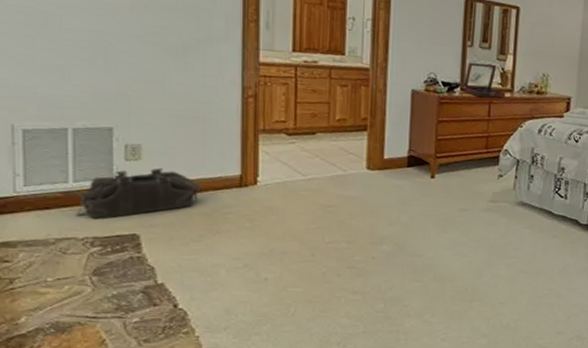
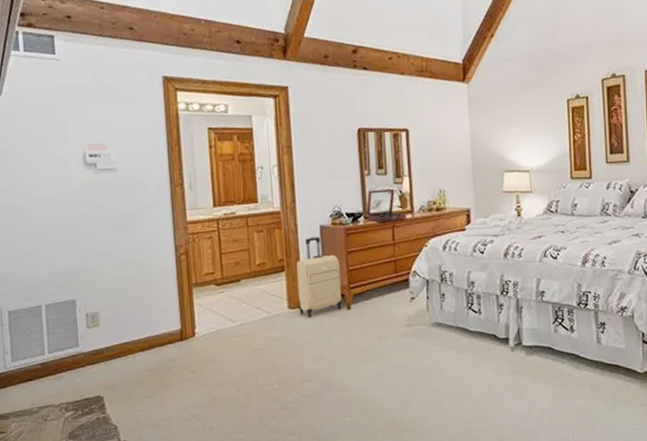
duffel bag: present [75,168,202,219] -> none [52,331,151,386]
suitcase: none [378,100,428,182] -> present [296,237,343,319]

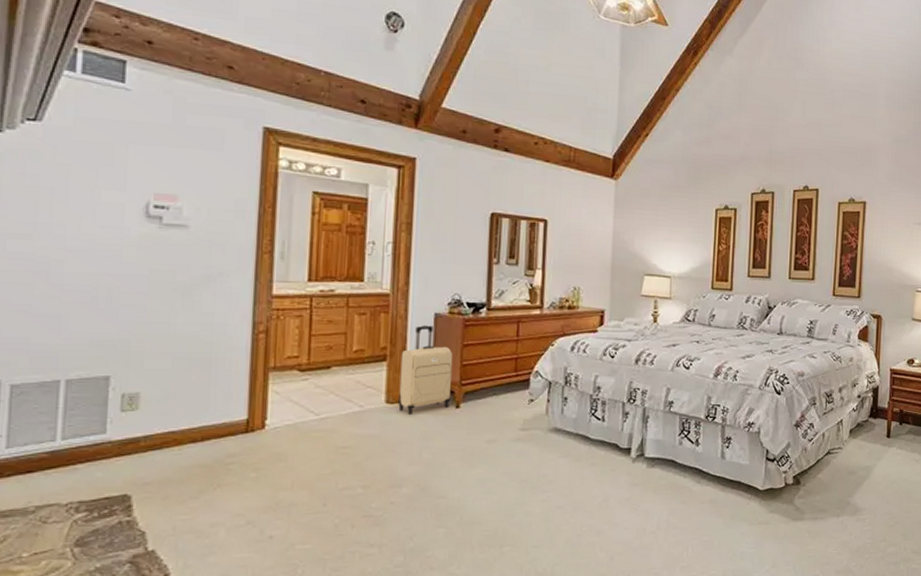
jewelry box: present [366,188,407,223] -> none [490,280,535,317]

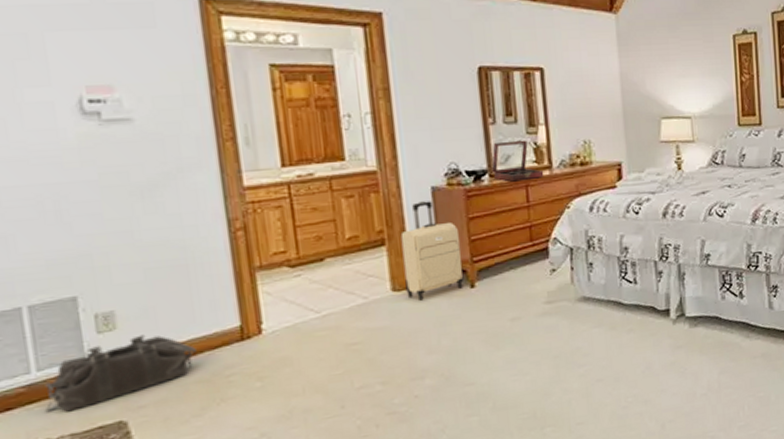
duffel bag: none [61,417,205,480] -> present [44,334,197,413]
jewelry box: none [490,280,535,317] -> present [491,140,544,182]

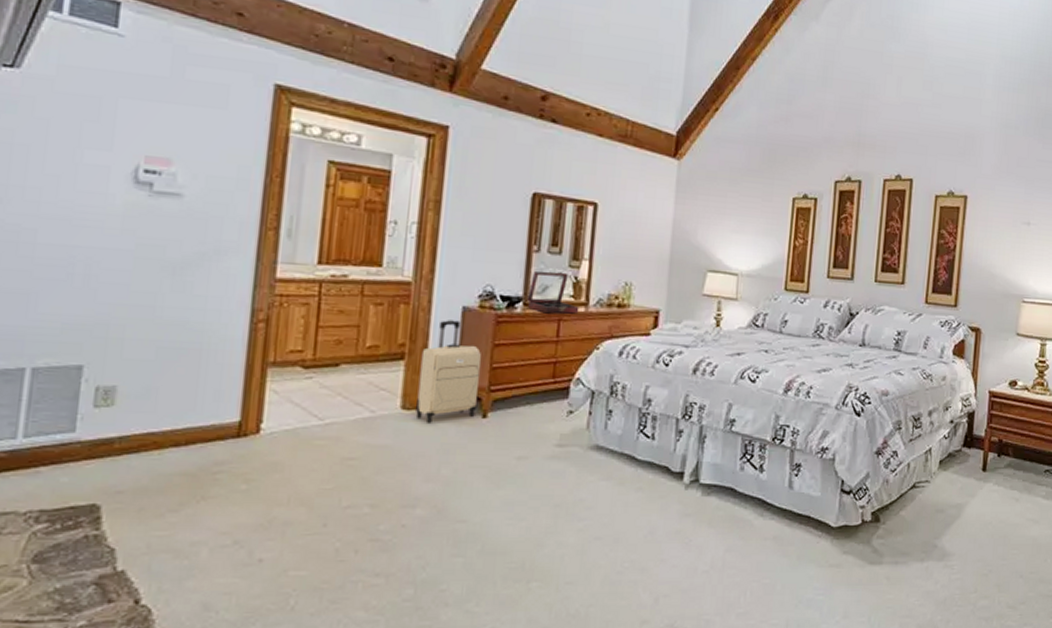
duffel bag: present [44,334,197,413] -> none [20,415,189,486]

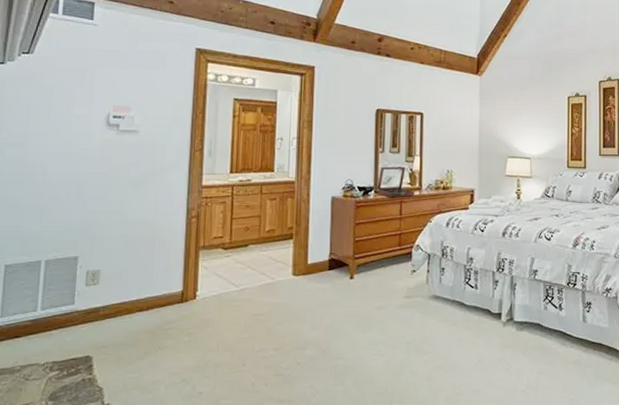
suitcase: present [415,320,481,425] -> none [303,207,347,286]

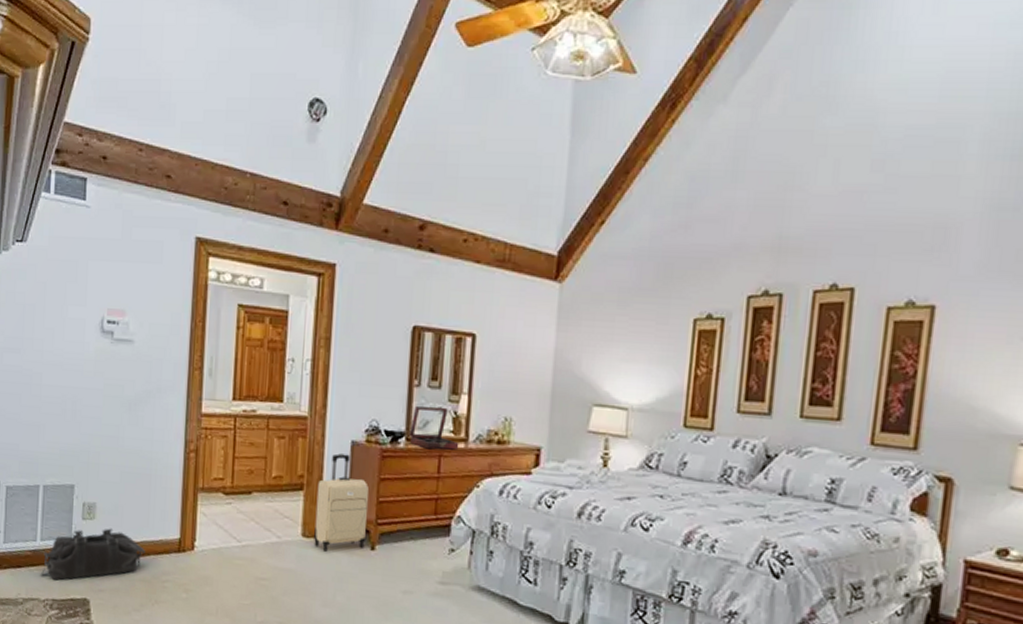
duffel bag: none [40,290,149,344] -> present [40,528,145,581]
suitcase: none [303,207,347,286] -> present [314,453,369,553]

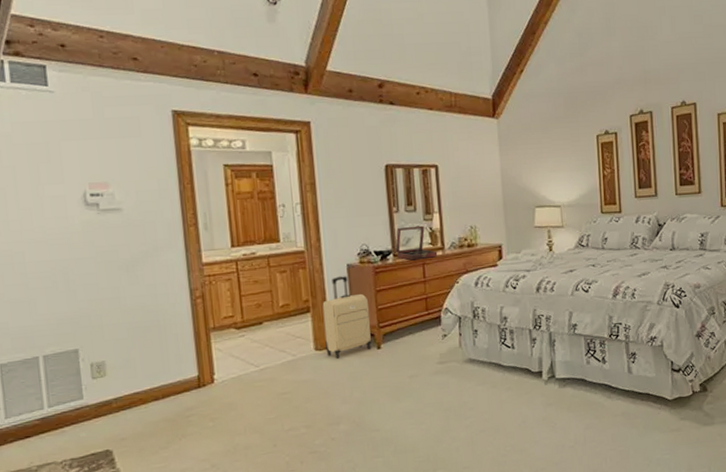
duffel bag: present [40,528,145,581] -> none [53,381,165,441]

